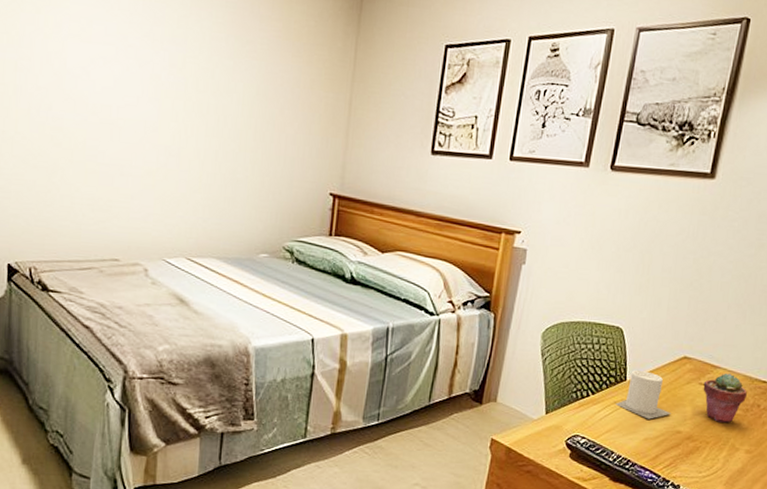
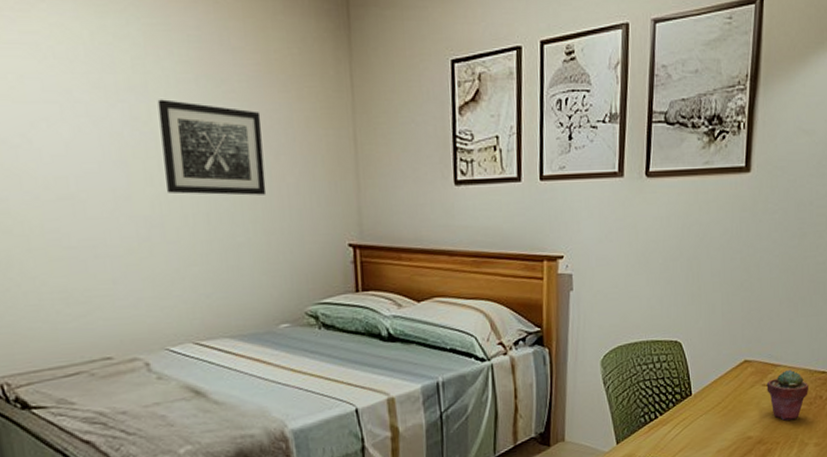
wall art: none [188,51,274,141] -> present [157,99,267,196]
mug: present [615,370,671,419] -> none [684,382,740,431]

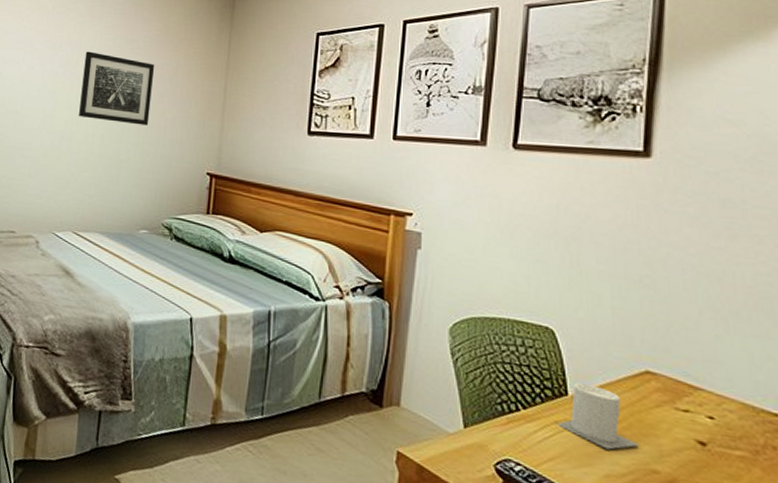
mug: none [684,382,740,431] -> present [556,383,640,450]
potted succulent: present [767,369,808,421] -> none [681,397,752,468]

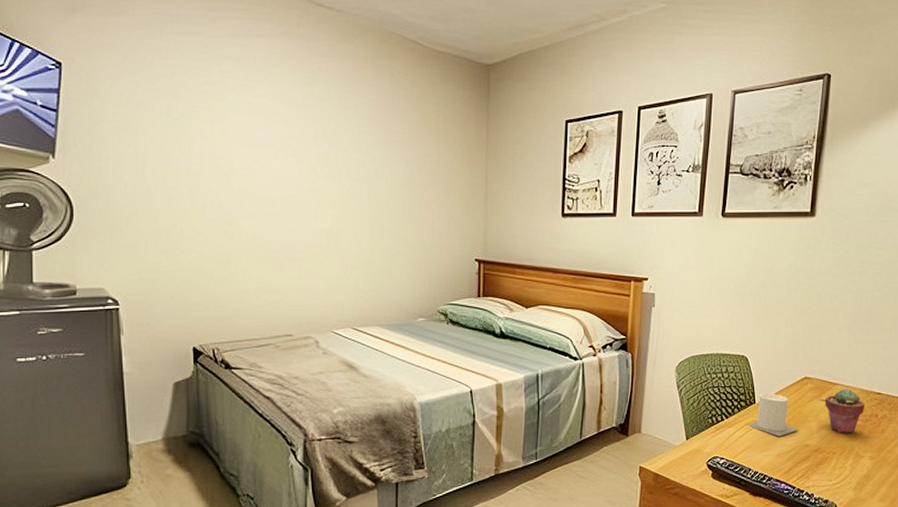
wall art: present [79,51,155,126] -> none [344,145,417,218]
potted succulent: none [681,397,752,468] -> present [825,388,864,434]

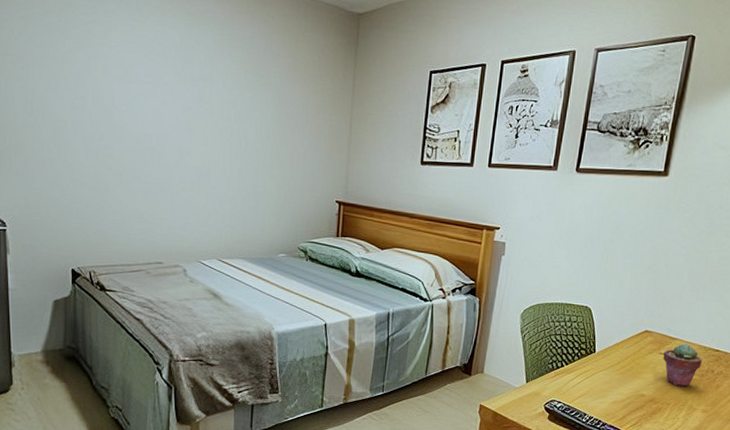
mug: present [747,393,799,437] -> none [586,343,636,385]

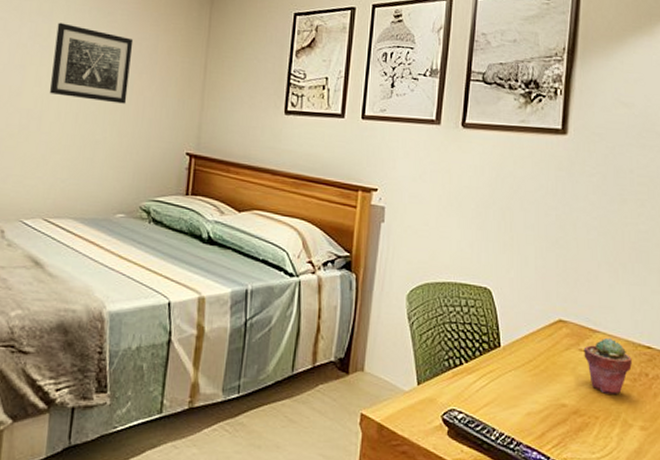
wall art: none [215,86,286,159] -> present [50,22,134,104]

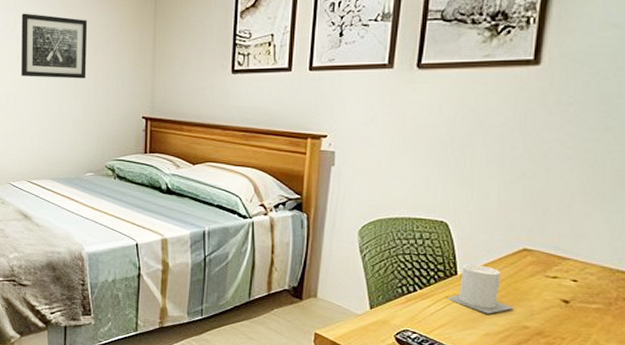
mug: none [491,335,553,391] -> present [446,264,515,314]
potted succulent: present [584,337,632,395] -> none [551,264,607,318]

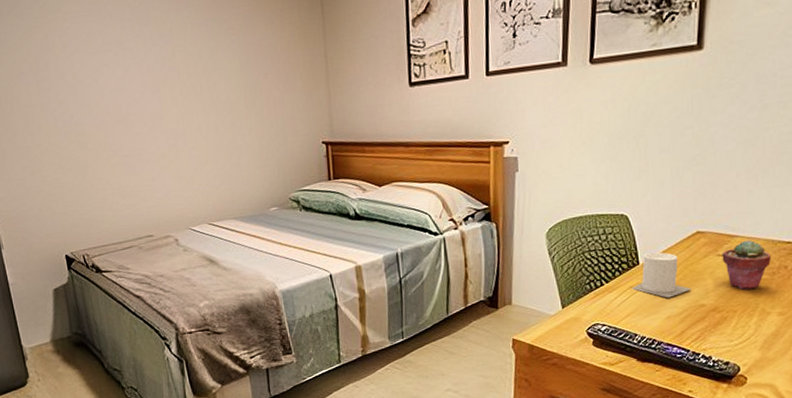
wall art: present [21,13,88,79] -> none [179,40,258,111]
potted succulent: none [551,264,607,318] -> present [722,240,771,290]

